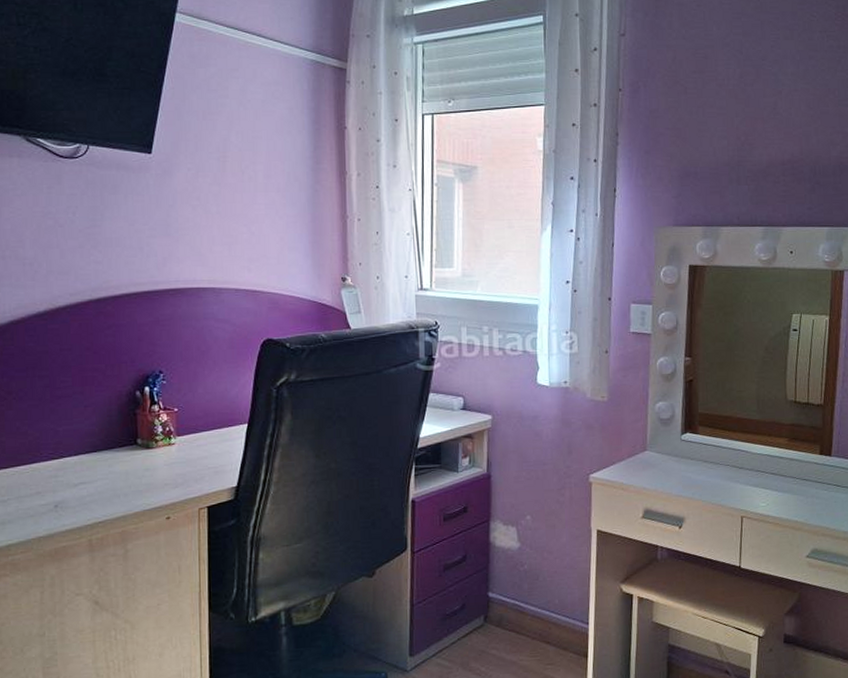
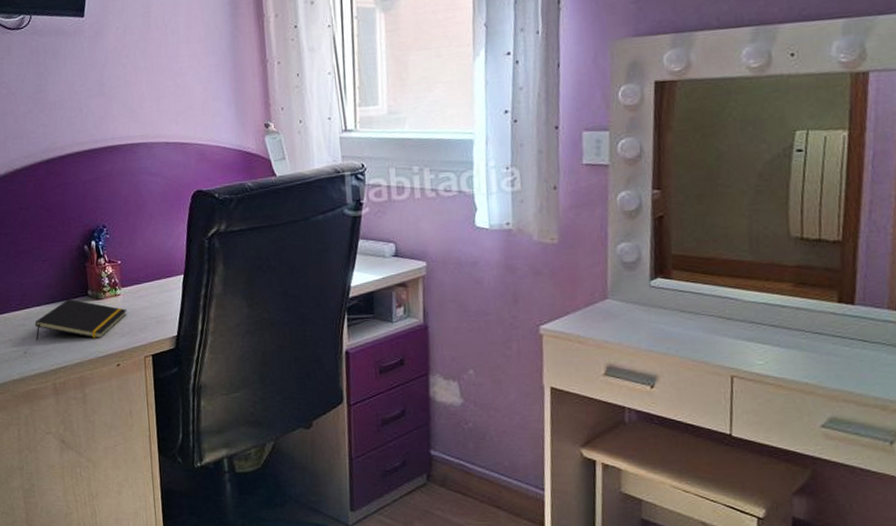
notepad: none [70,447,182,494] -> present [35,298,127,341]

